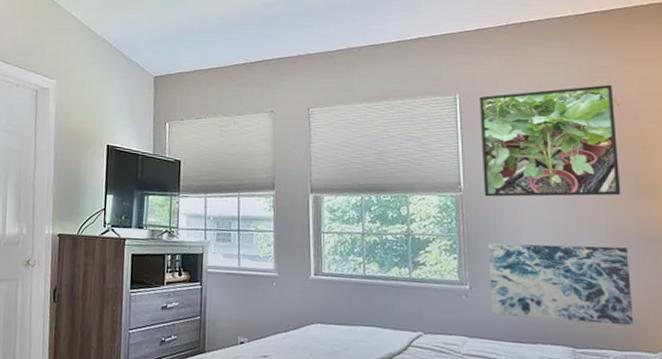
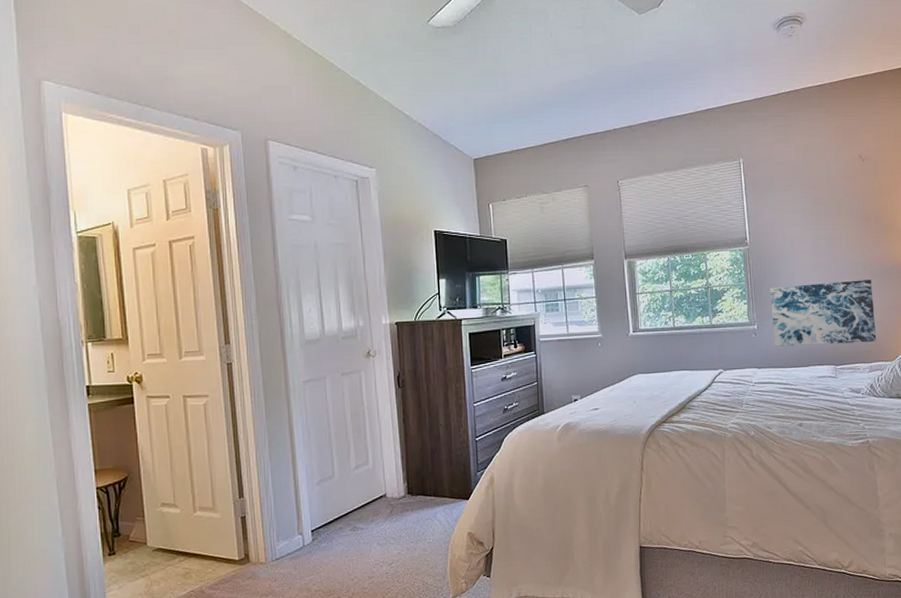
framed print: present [479,84,621,197] -> none [758,143,866,248]

